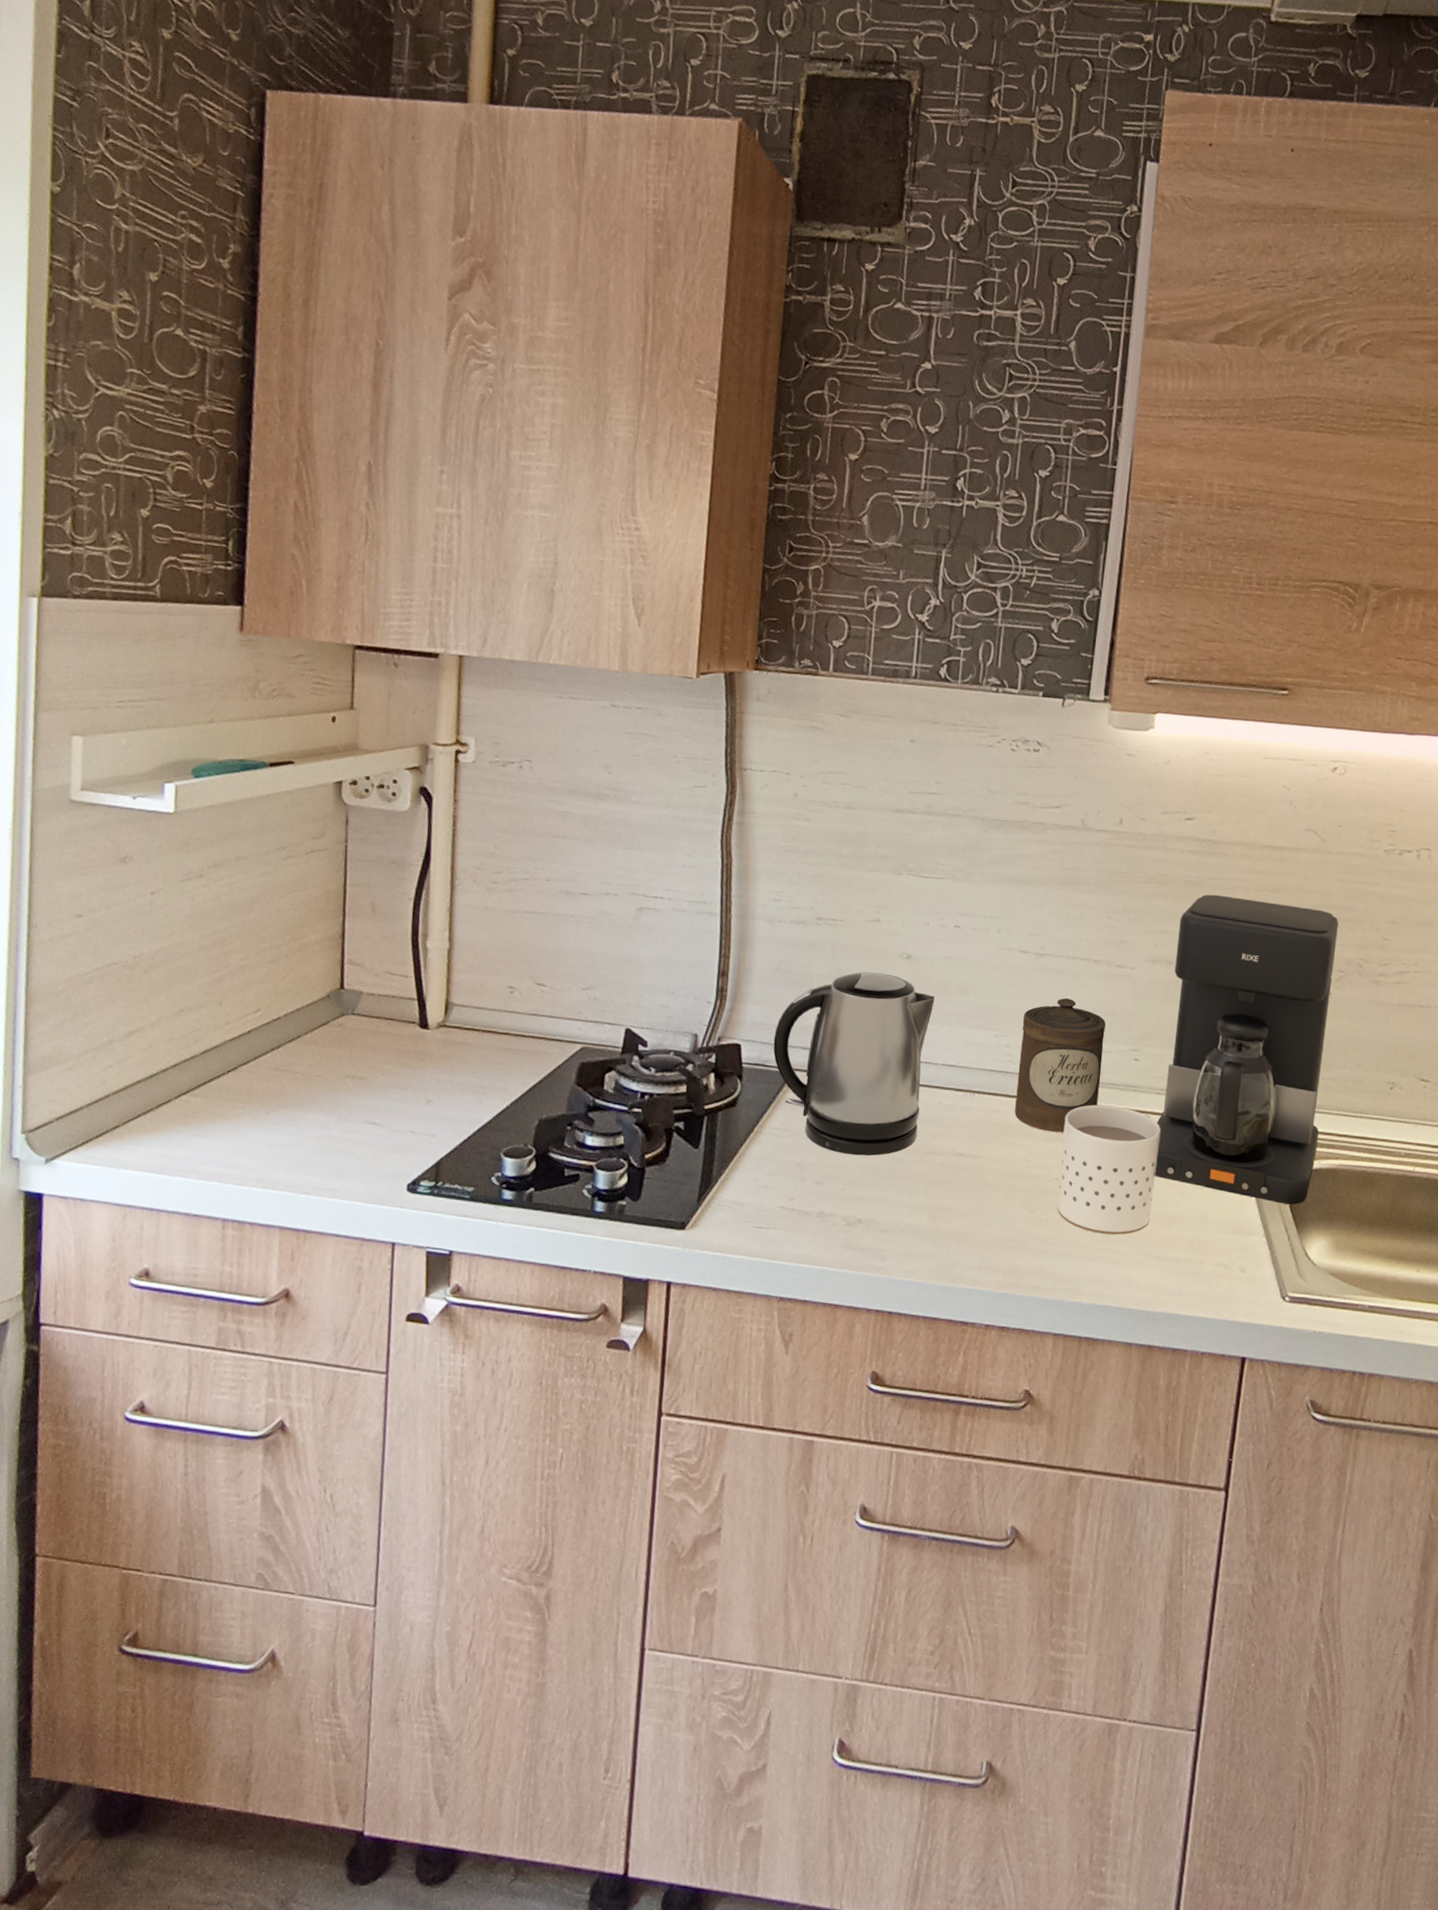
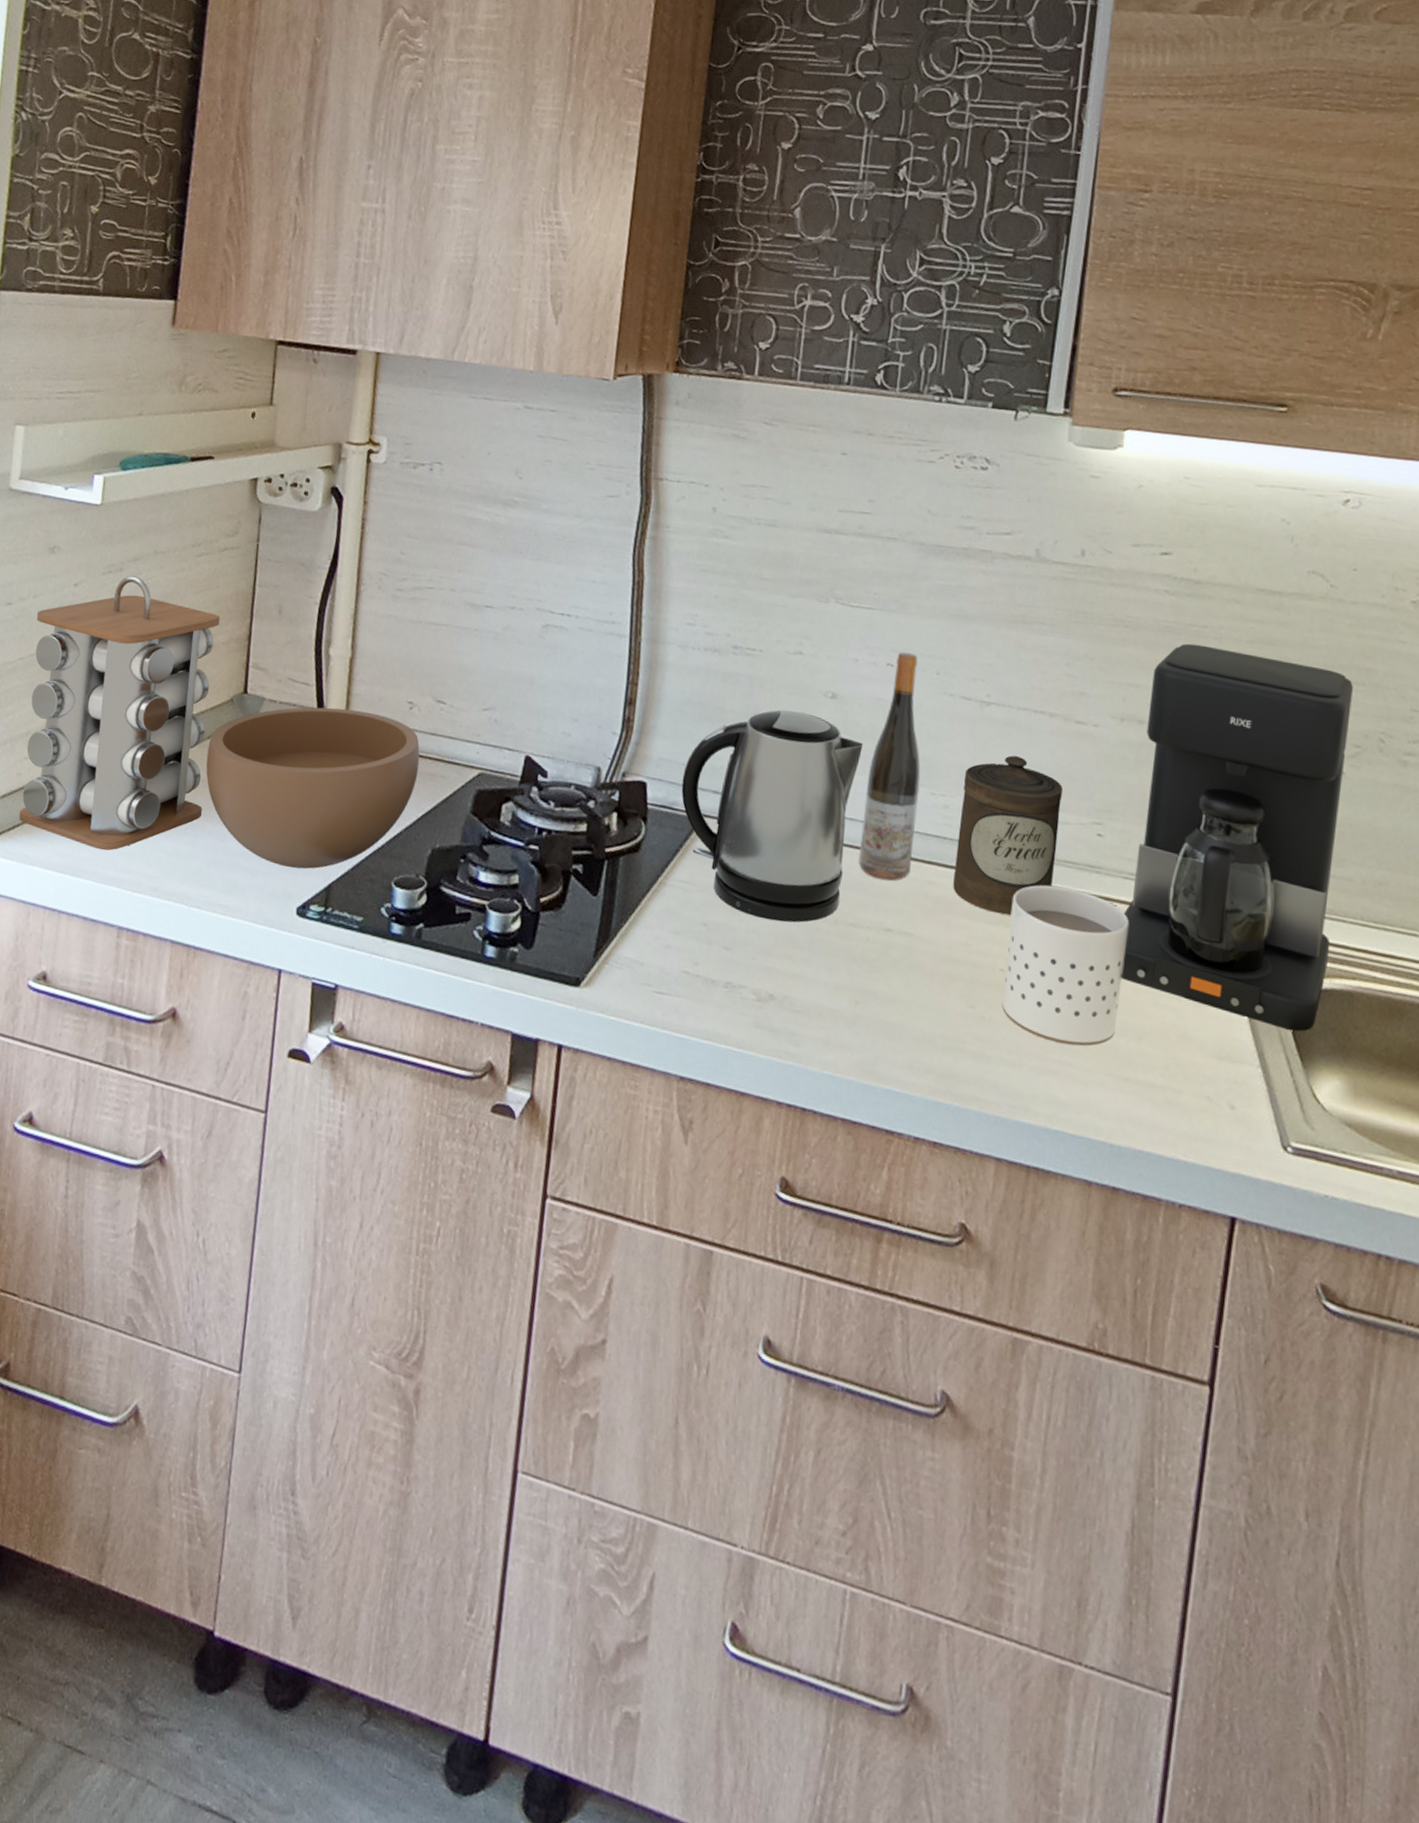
spice rack: none [106,881,311,1149] -> present [18,575,220,851]
bowl: none [305,997,523,1149] -> present [206,707,420,869]
wine bottle: none [933,914,986,1113] -> present [858,651,921,882]

